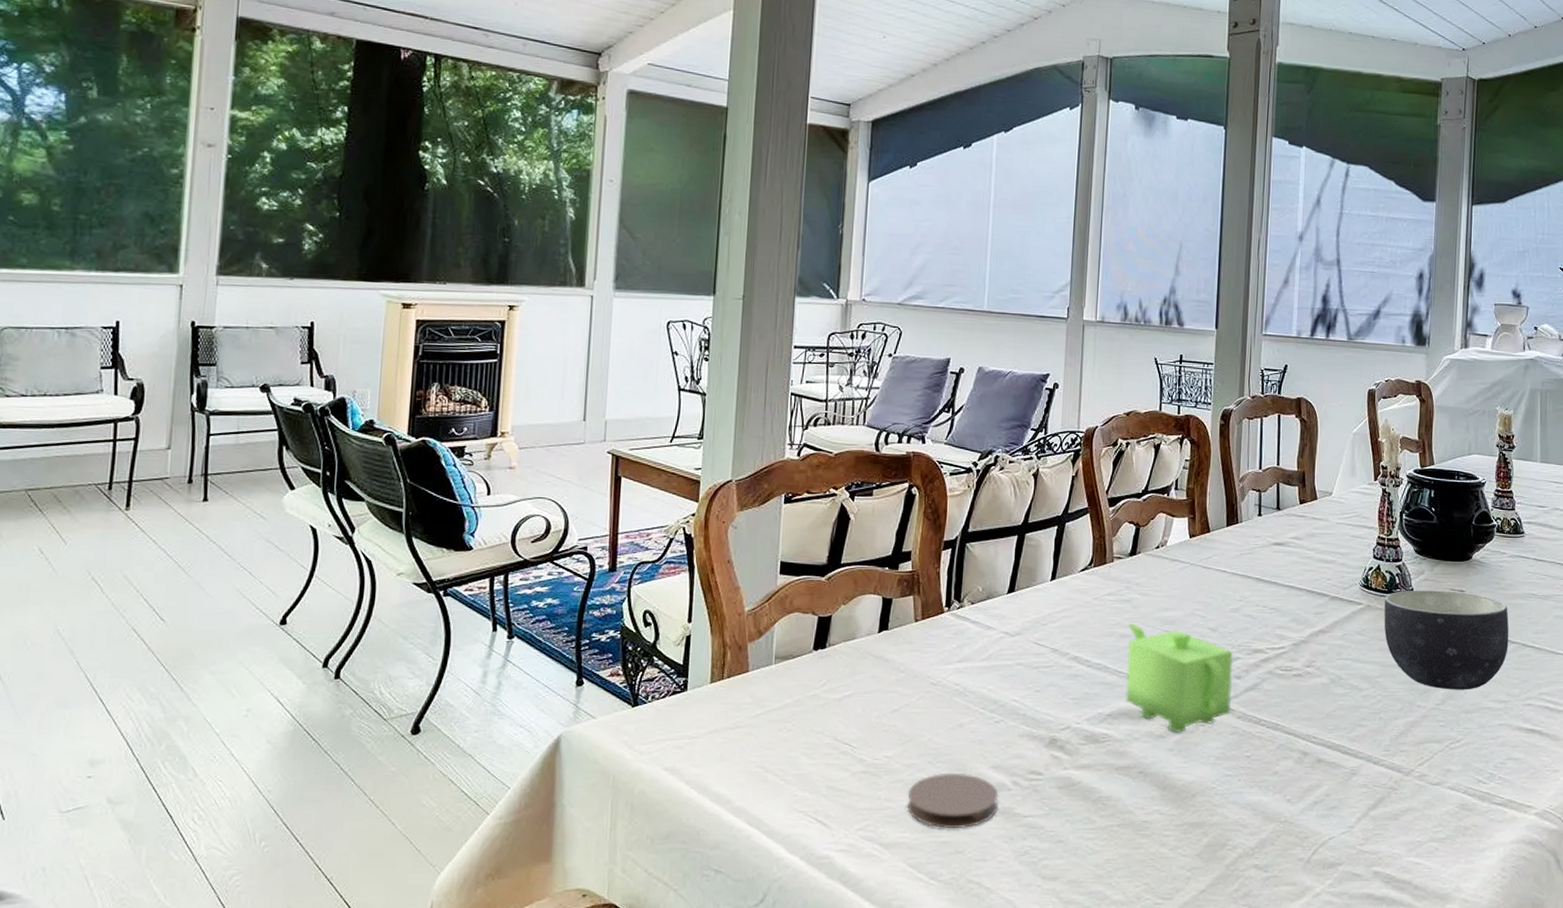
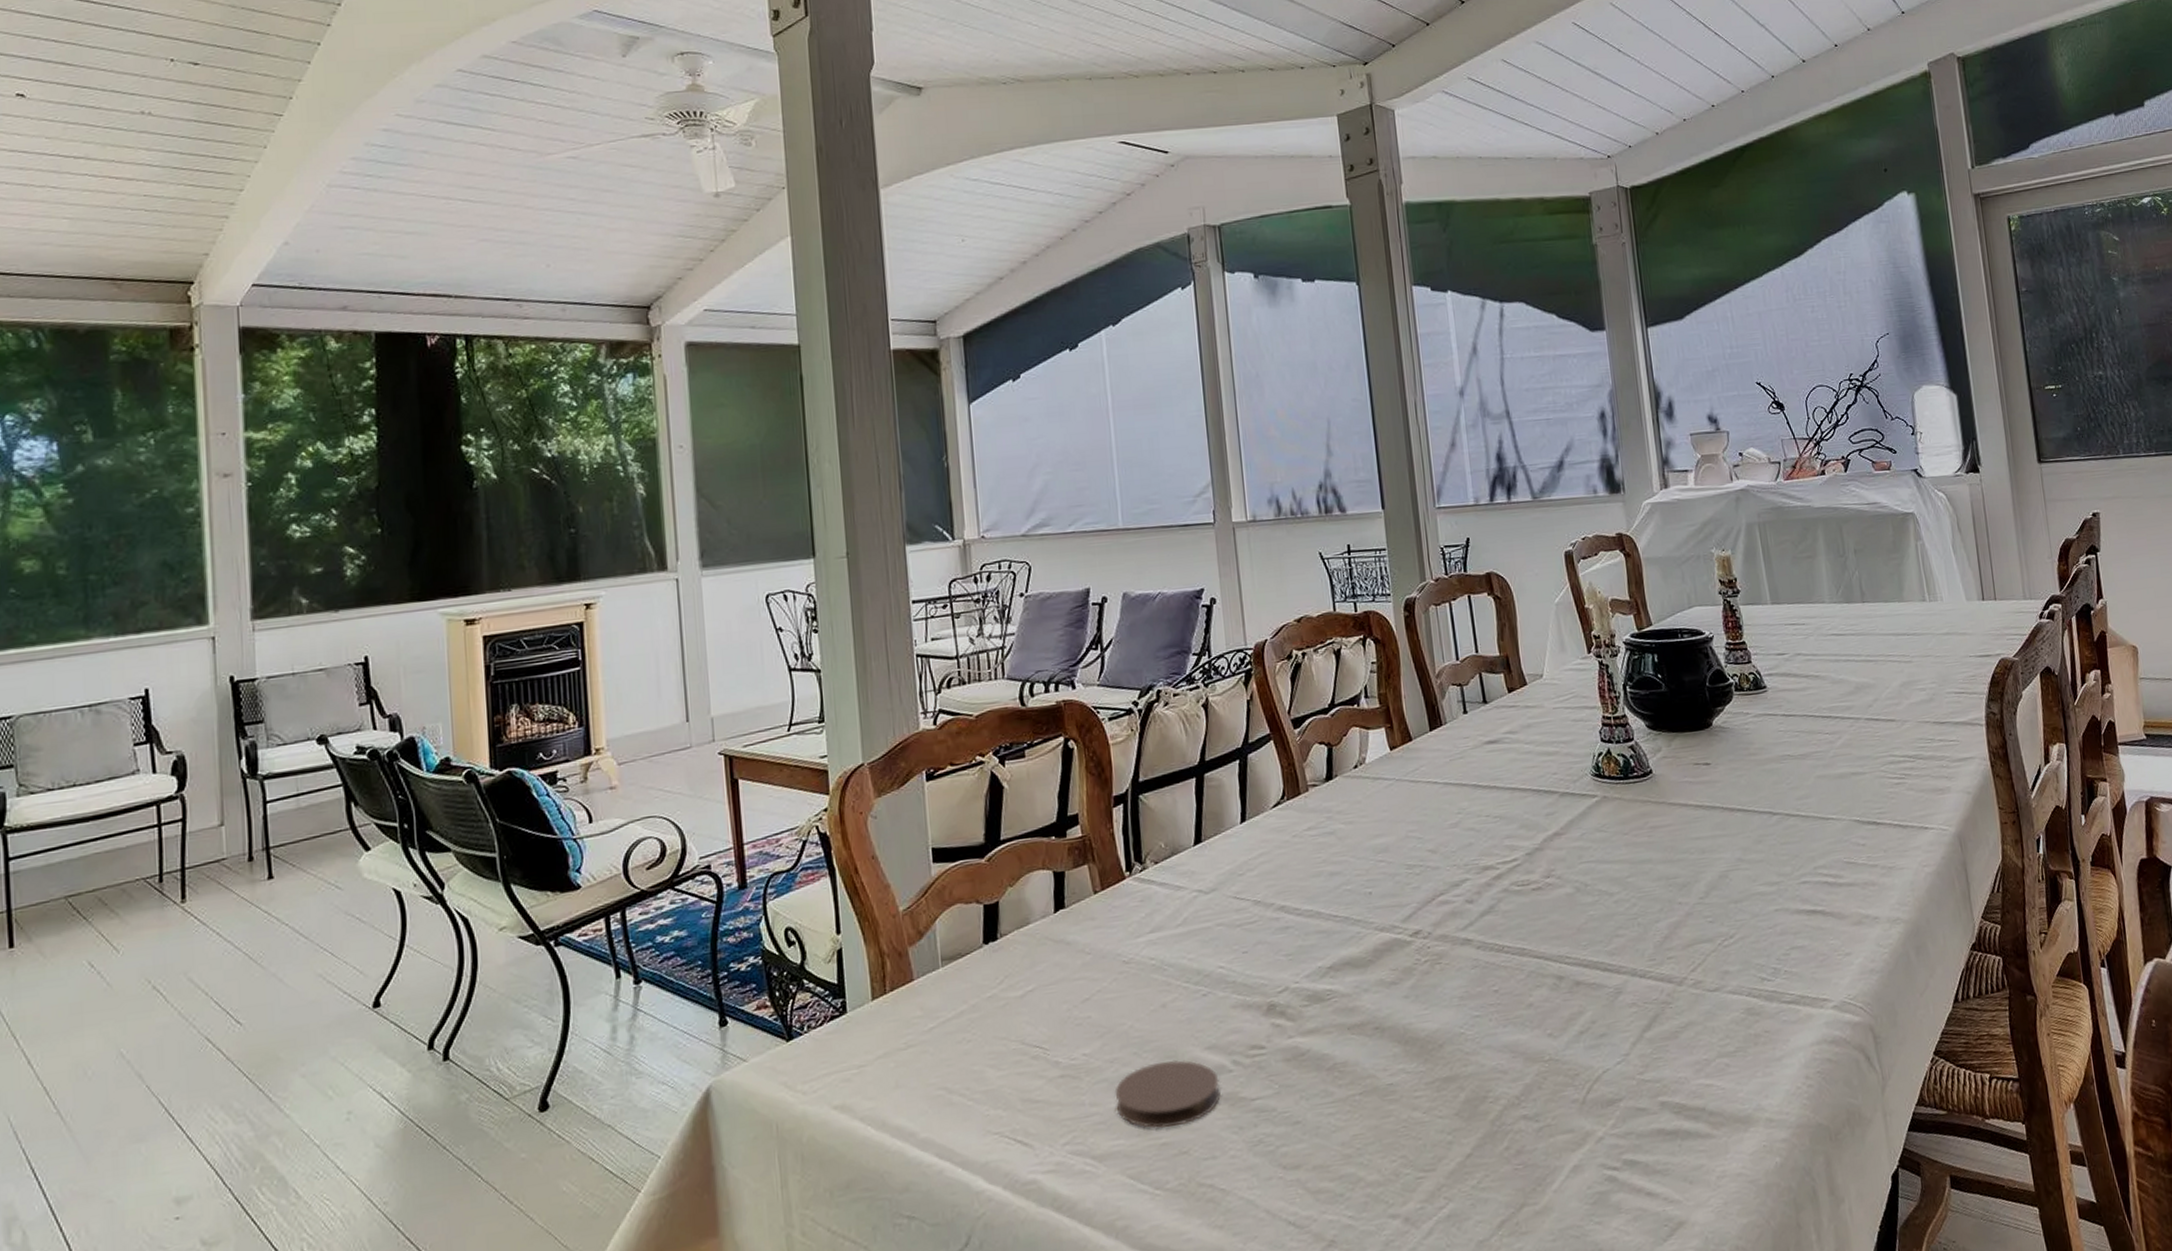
teapot: present [1126,624,1233,734] -> none [1335,857,1469,977]
bowl: present [1384,590,1509,690] -> none [1621,765,1771,880]

